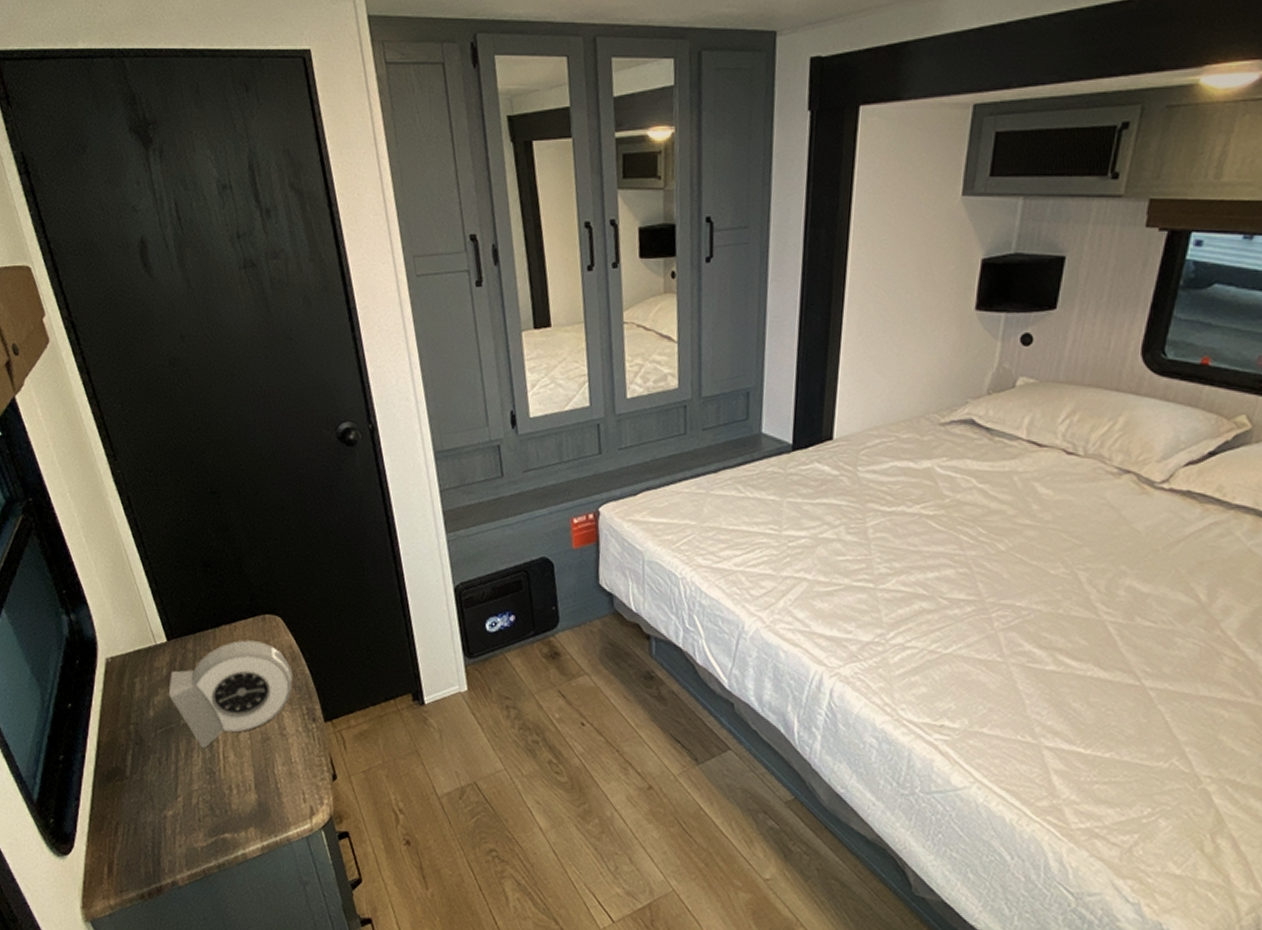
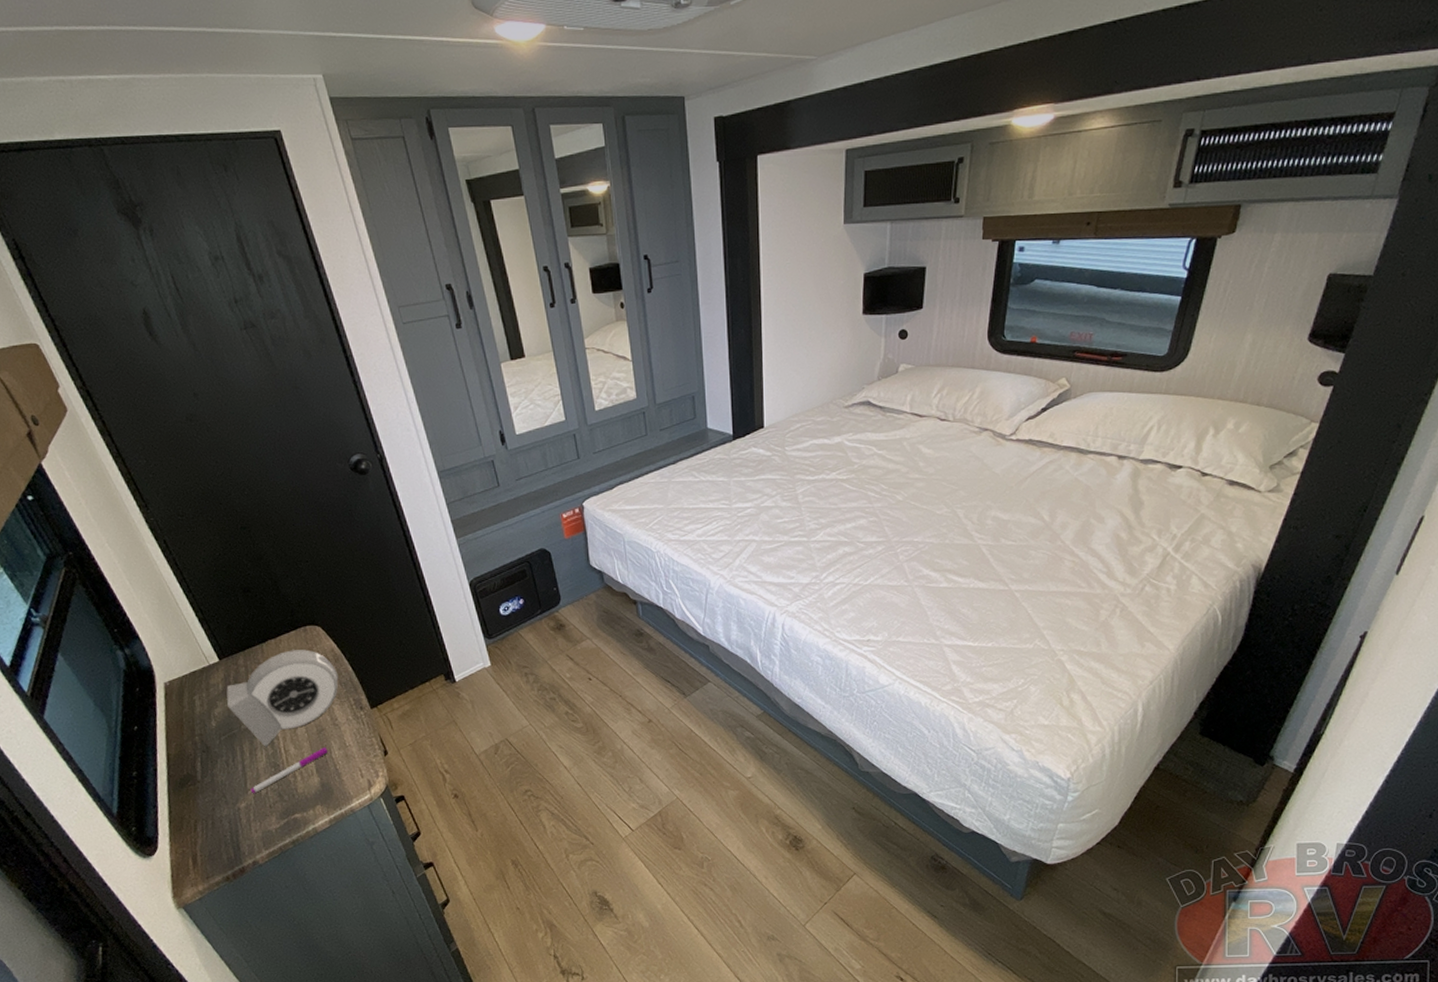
pen: none [180,758,271,802] -> present [250,746,328,794]

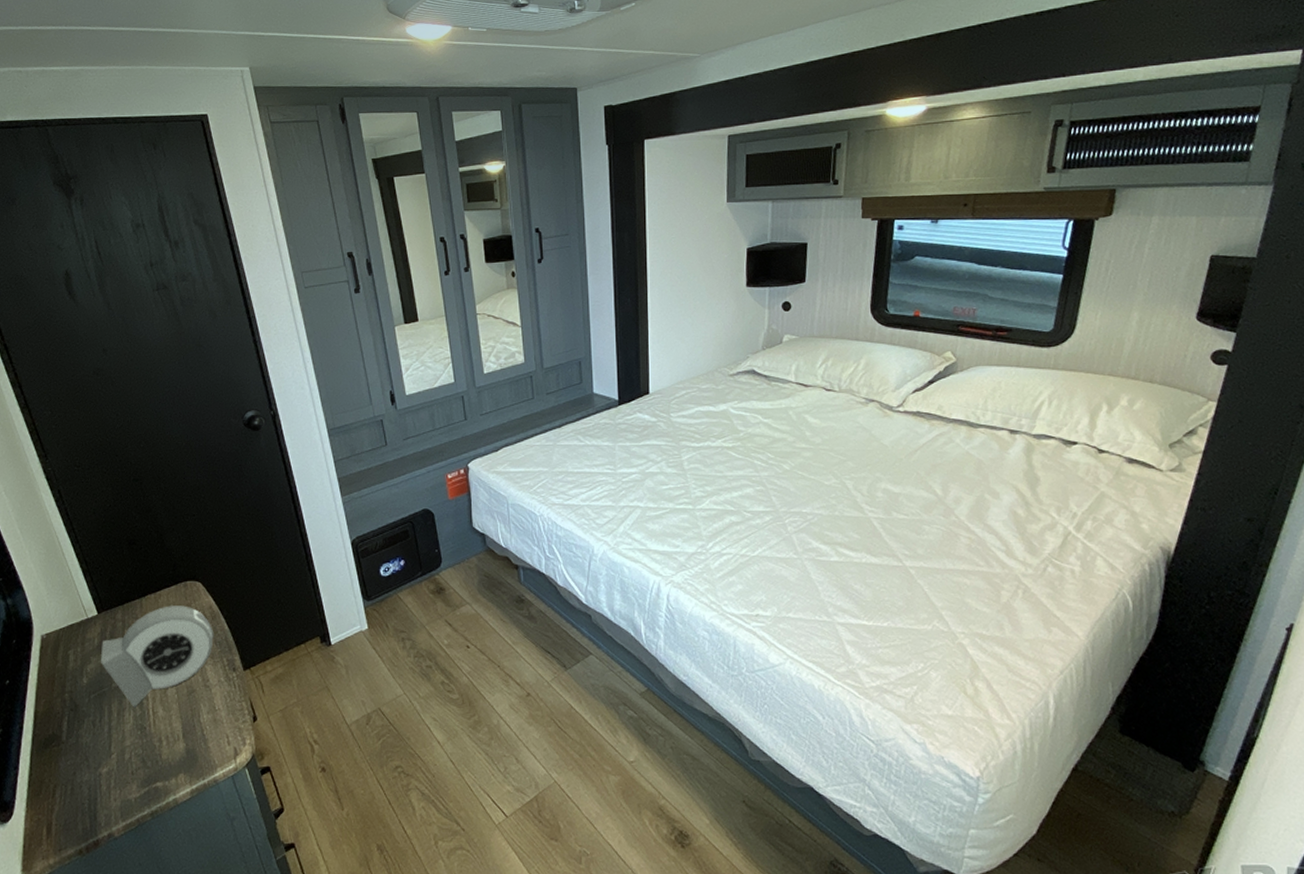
pen: present [250,746,328,794] -> none [114,709,196,759]

